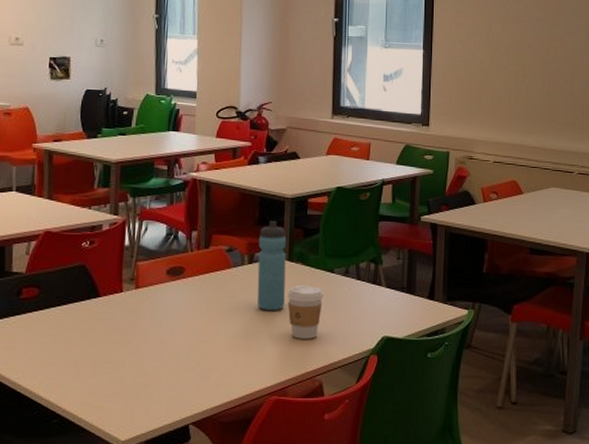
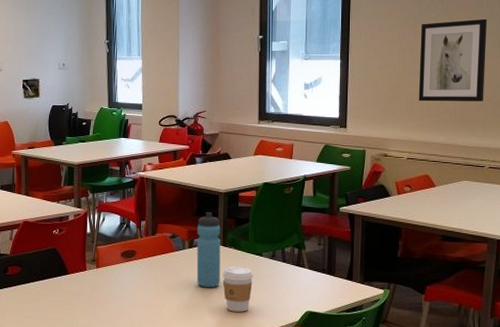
wall art: none [506,12,577,101] -> present [418,18,488,102]

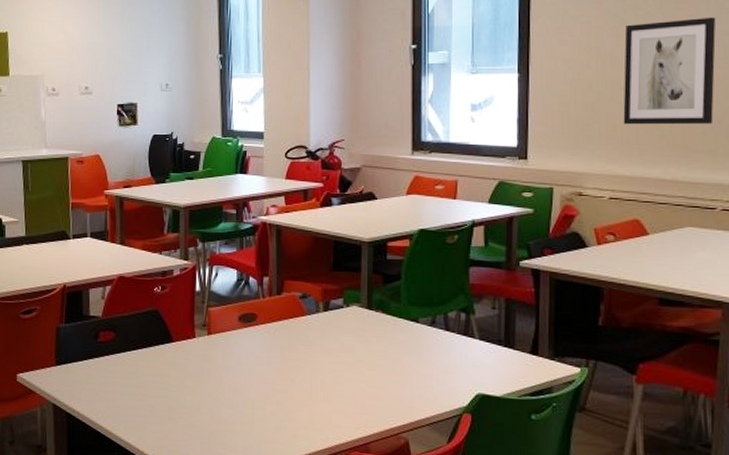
water bottle: present [196,212,221,287] -> none [334,266,364,361]
coffee cup: present [222,266,254,312] -> none [367,334,408,393]

